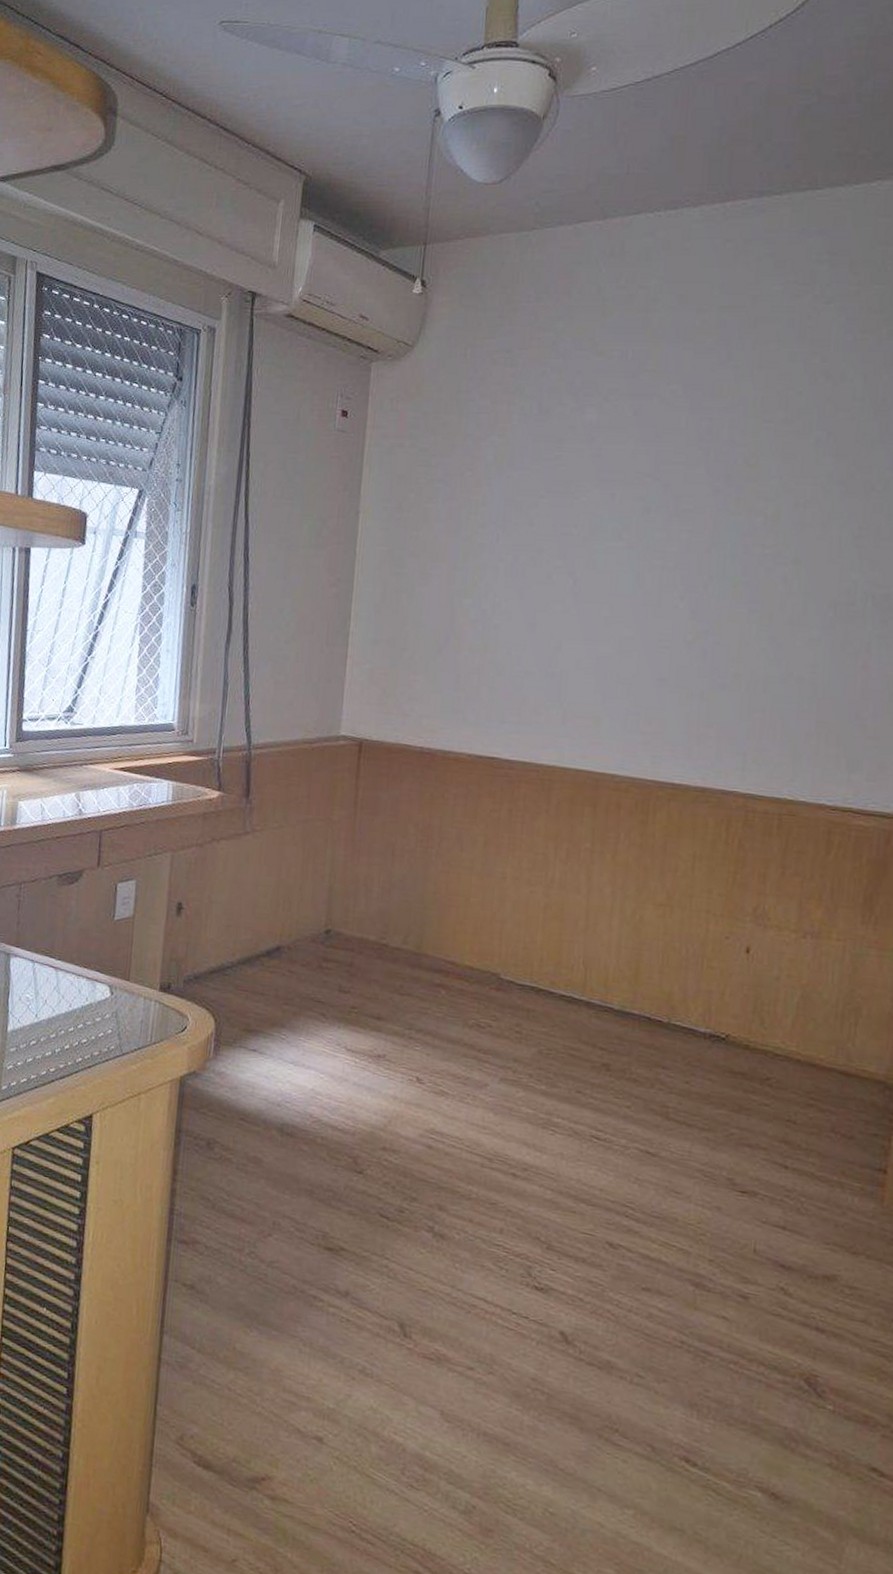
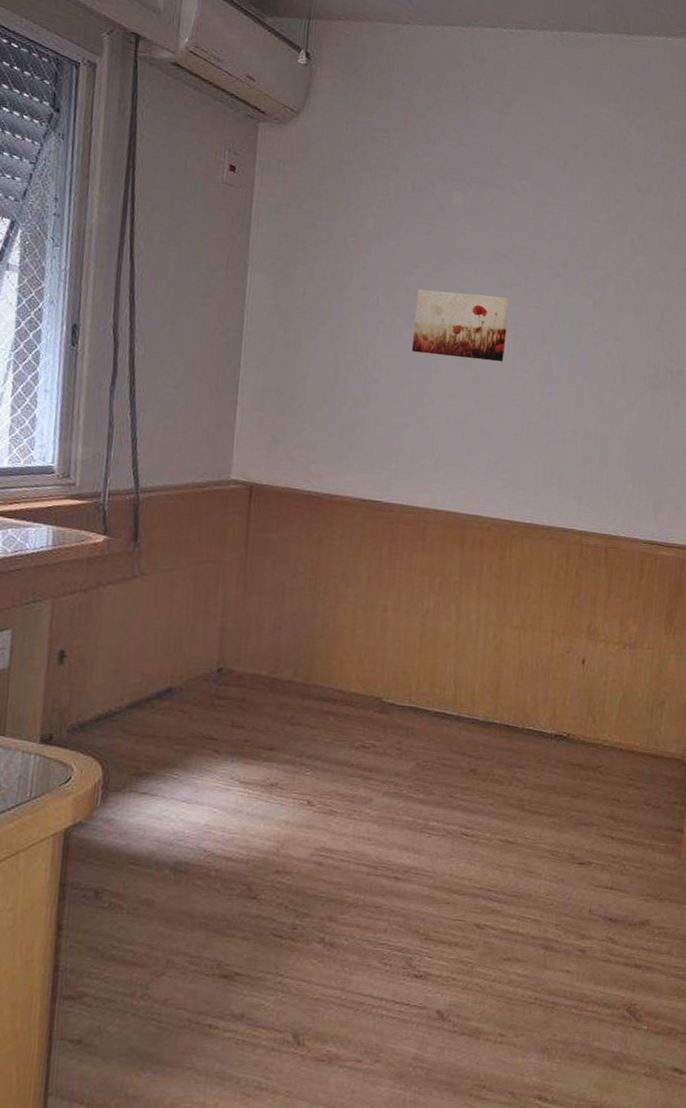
wall art: none [536,521,656,598] -> present [411,289,510,363]

